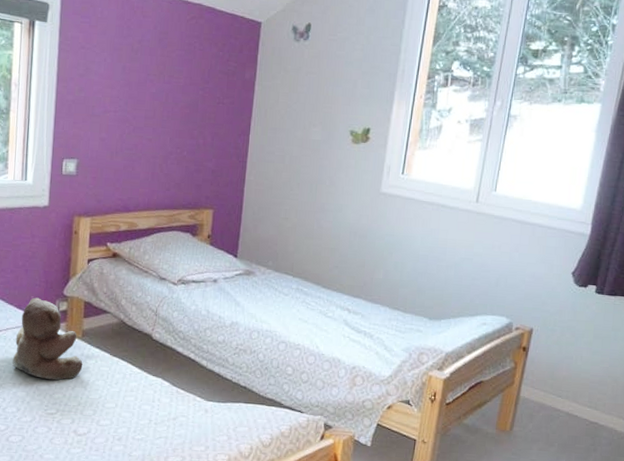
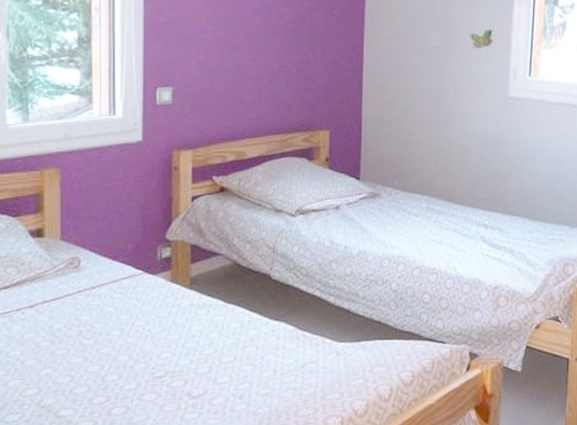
teddy bear: present [12,297,83,381] -> none [109,245,193,338]

